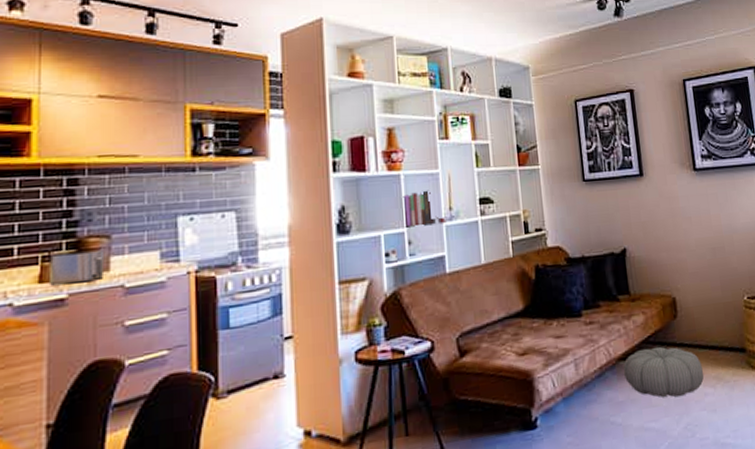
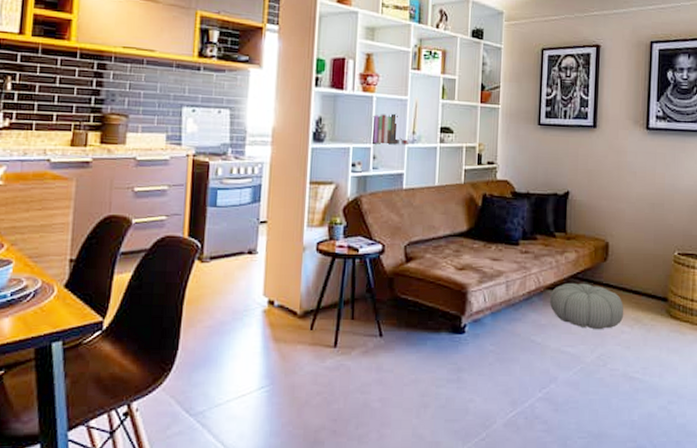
toaster: present [48,250,103,286] -> none [78,124,122,151]

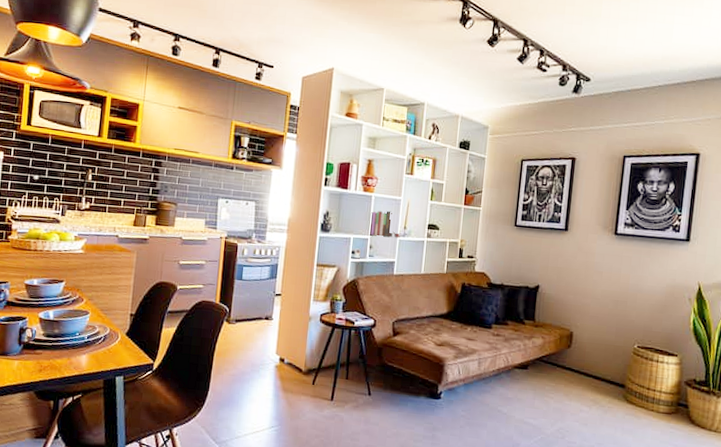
pouf: present [549,282,624,329] -> none [516,364,584,407]

